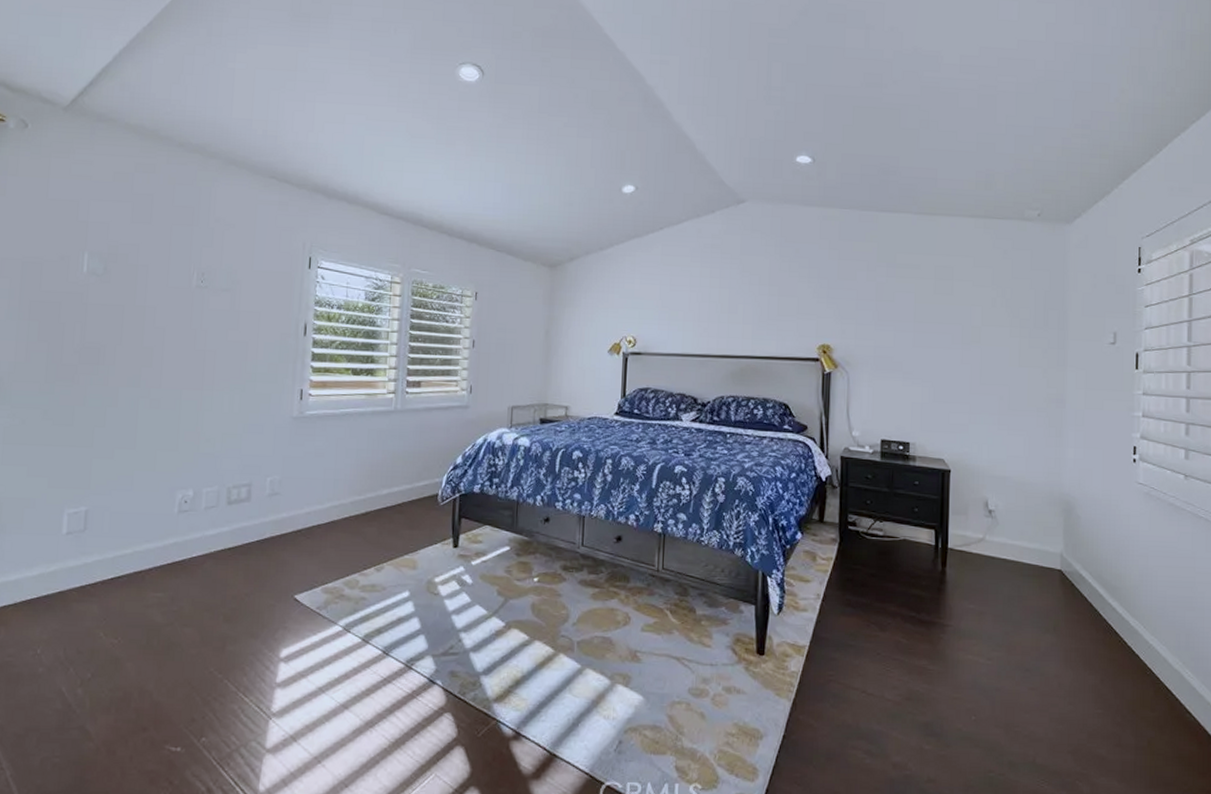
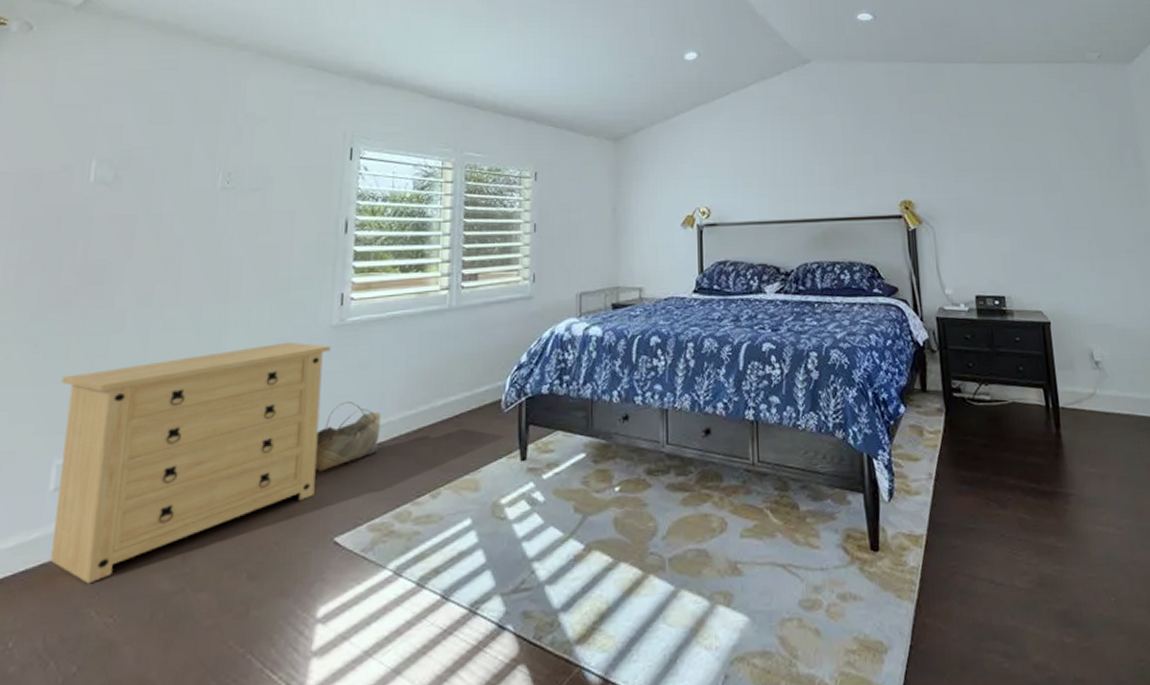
dresser: none [66,428,292,611] -> present [50,342,331,584]
basket: none [278,484,334,540] -> present [314,402,381,472]

